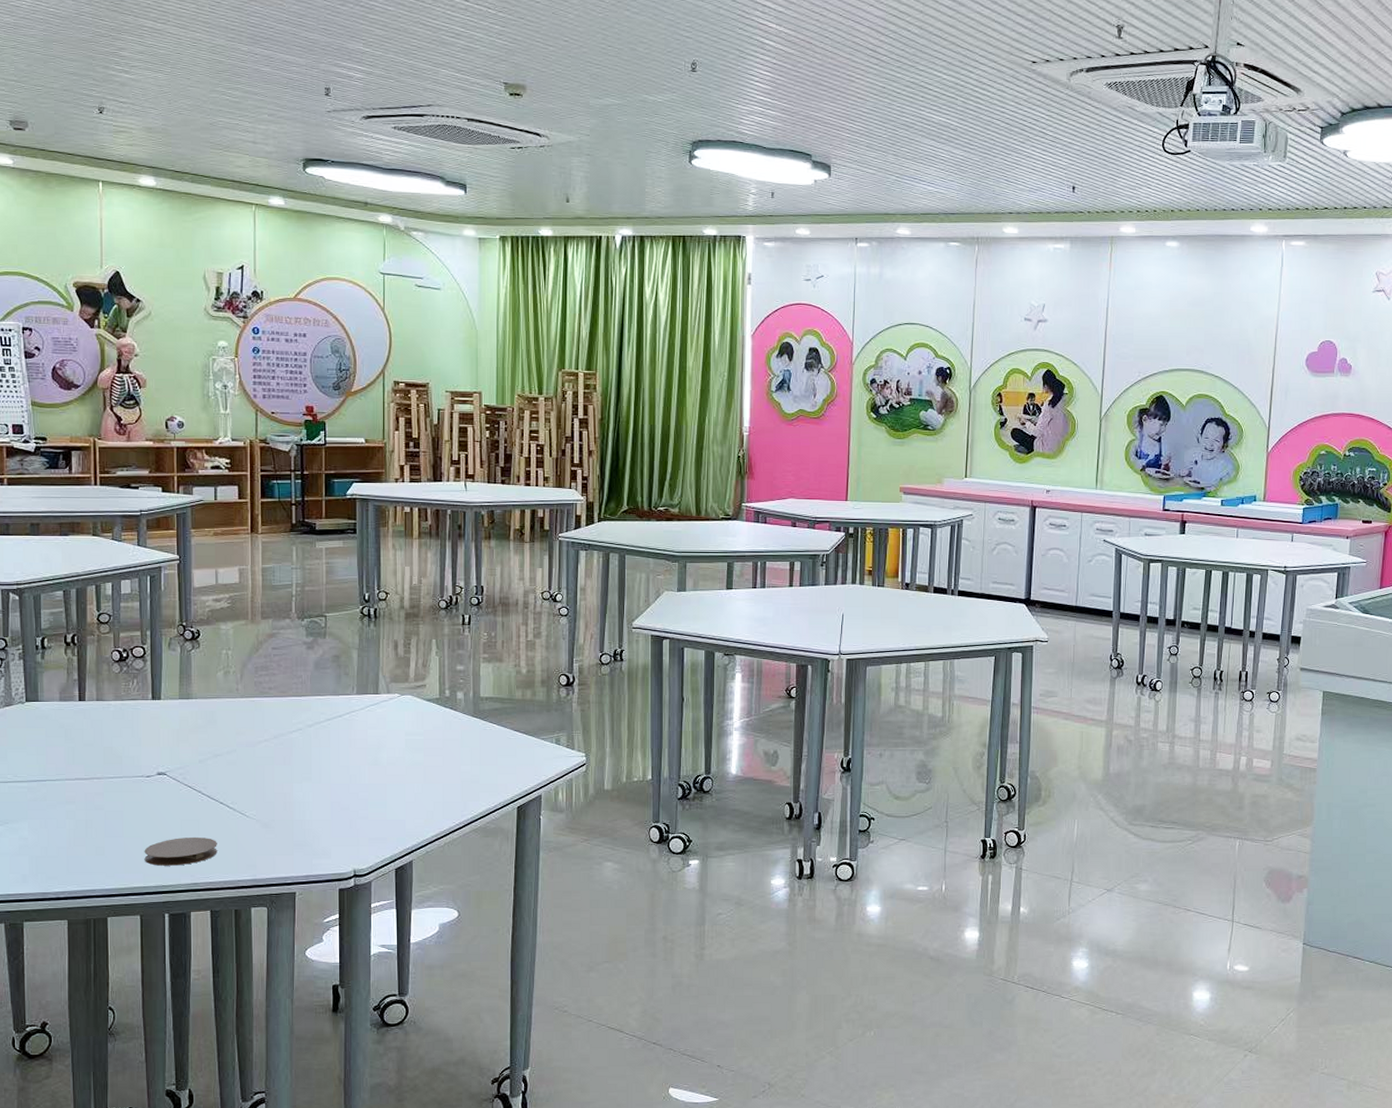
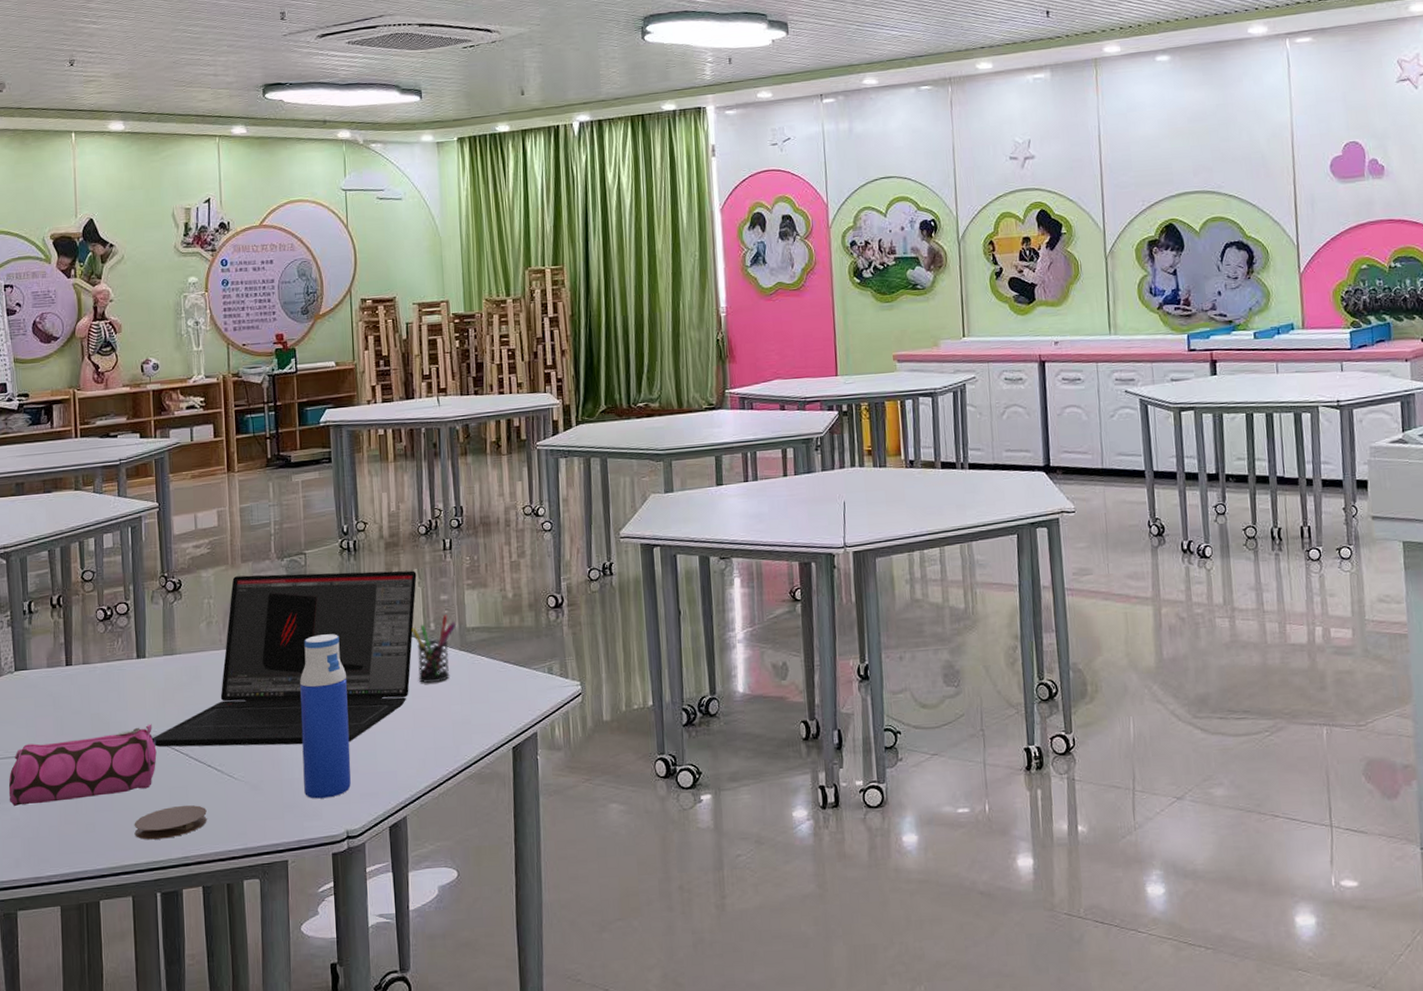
pencil case: none [17,761,170,826] -> present [8,724,157,806]
laptop: none [164,631,435,791] -> present [151,570,417,748]
water bottle: none [314,692,362,840] -> present [300,634,351,799]
pen holder: none [427,684,470,743] -> present [411,615,456,683]

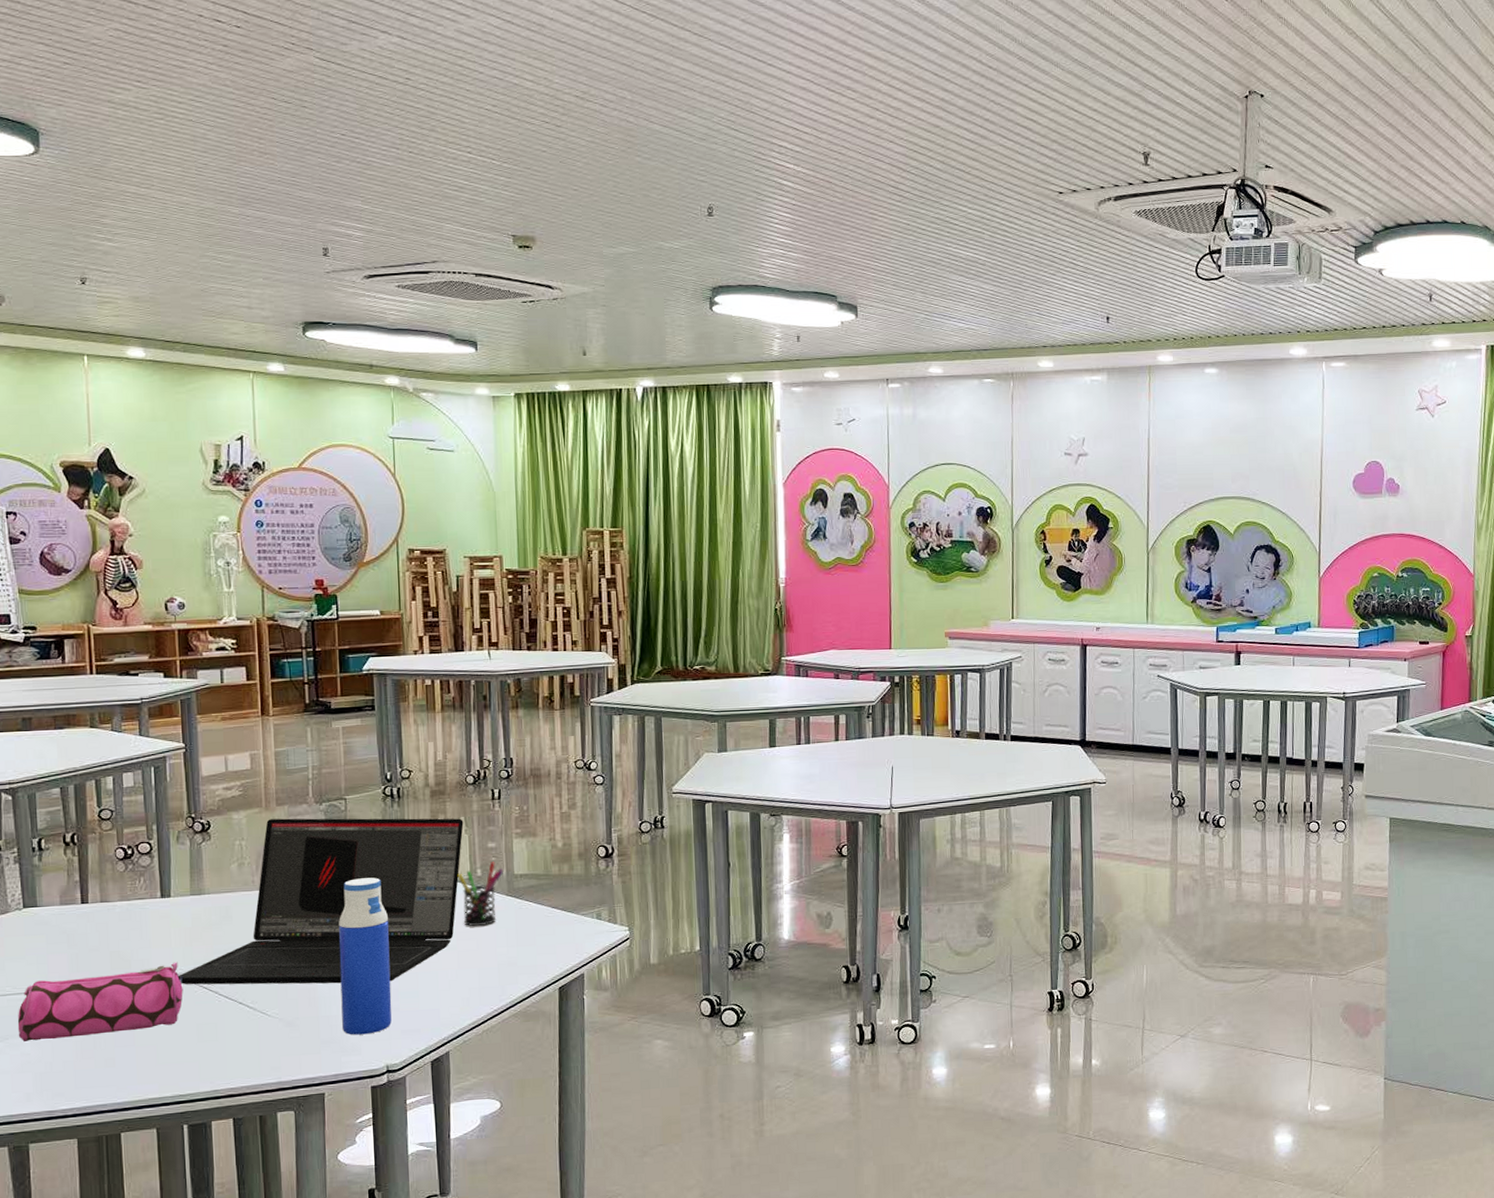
coaster: present [134,805,207,840] -> none [158,1040,238,1075]

